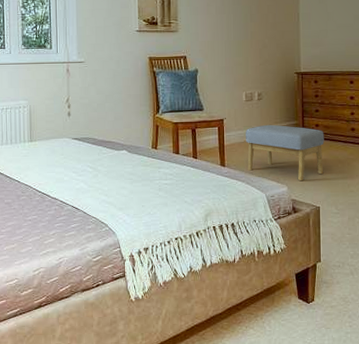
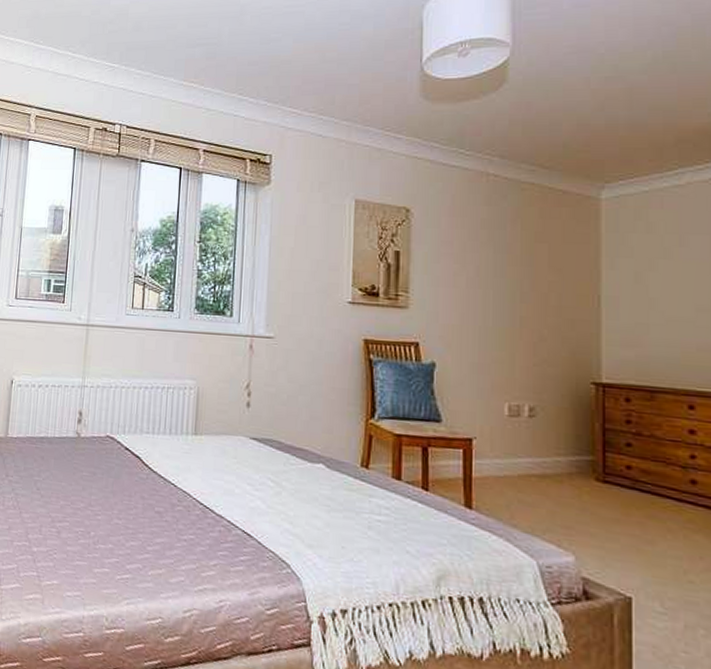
footstool: present [246,124,324,180] -> none [507,455,641,550]

